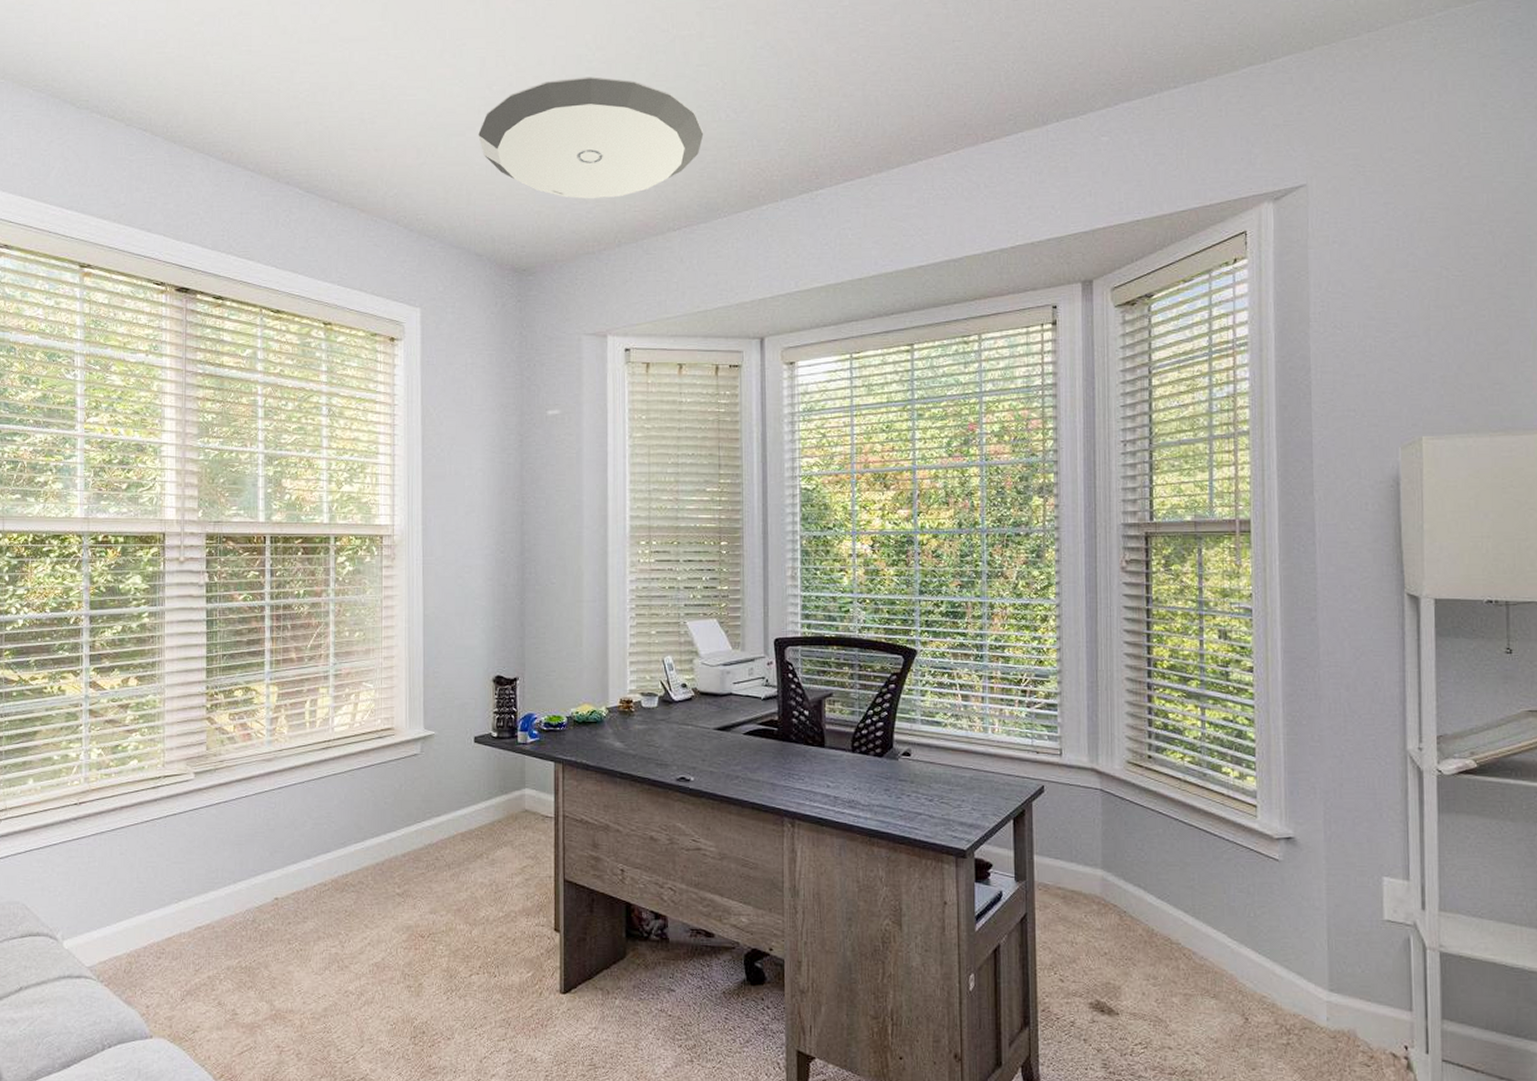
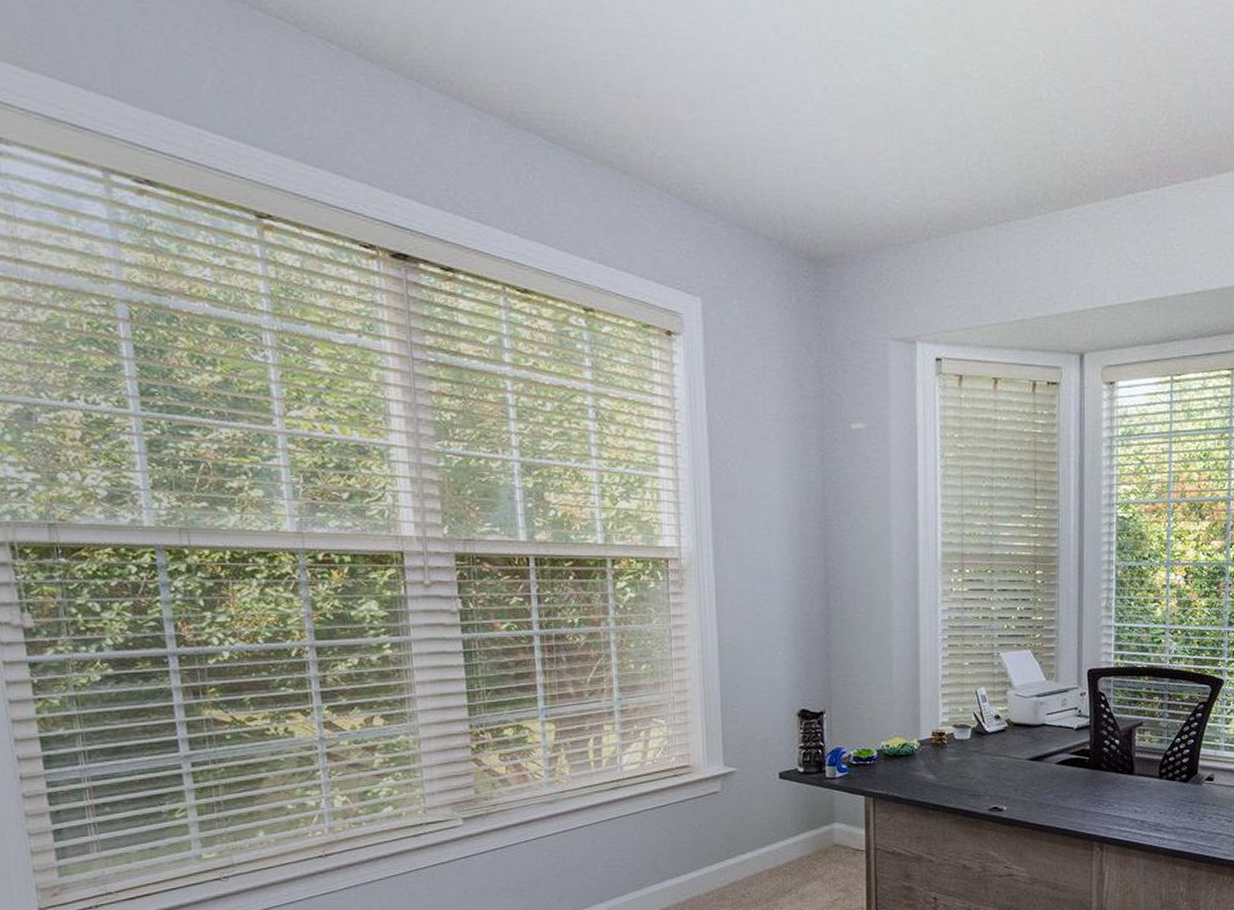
ceiling light fixture: present [478,76,704,199] -> none [763,29,1023,182]

